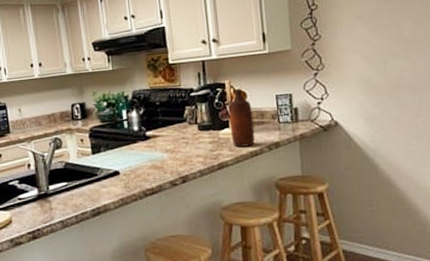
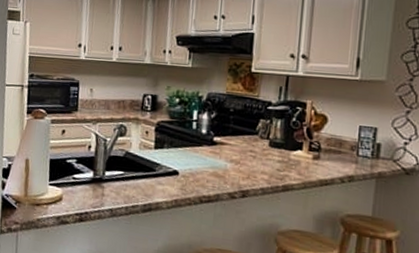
bottle: present [229,88,255,148] -> none [302,111,331,174]

